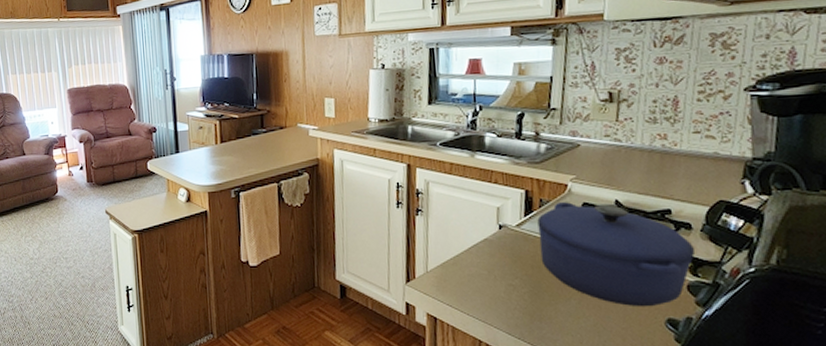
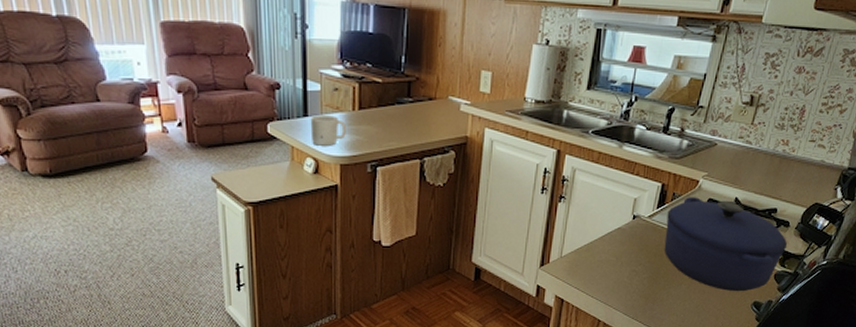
mug: none [181,150,211,177] -> present [310,115,346,146]

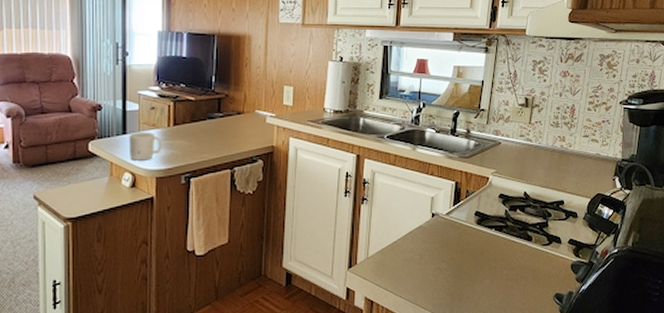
cooking pot: present [664,197,788,292] -> none [463,193,579,285]

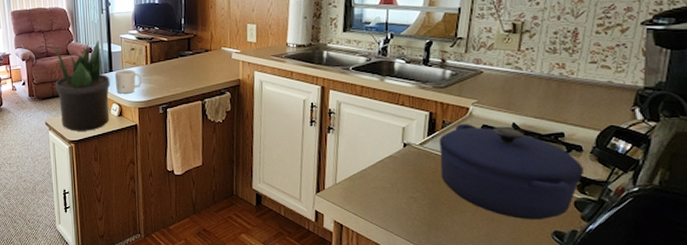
planter: none [50,95,123,206] -> present [53,40,110,131]
cooking pot: none [463,193,579,285] -> present [439,124,585,220]

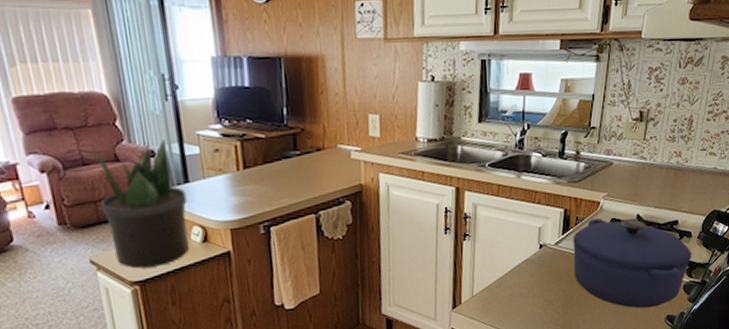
mug: present [114,70,142,94] -> none [192,178,233,212]

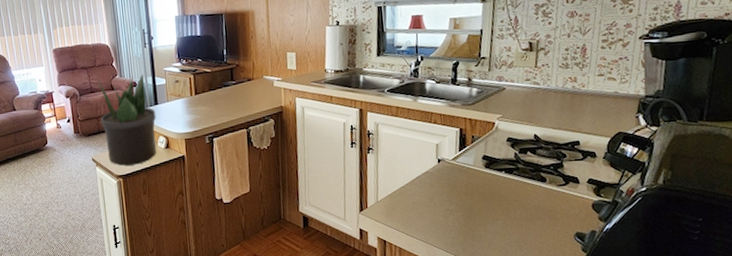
cooking pot: present [573,218,692,309] -> none [470,137,599,224]

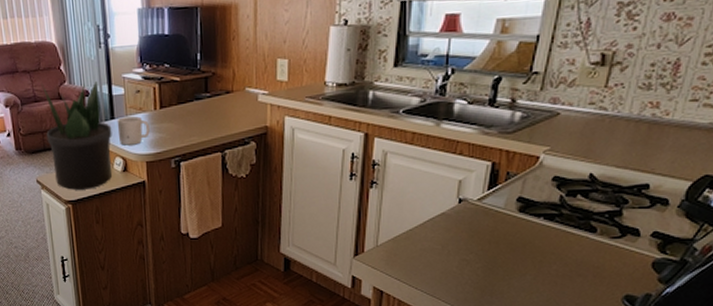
mug: none [160,102,187,126] -> present [117,116,150,145]

